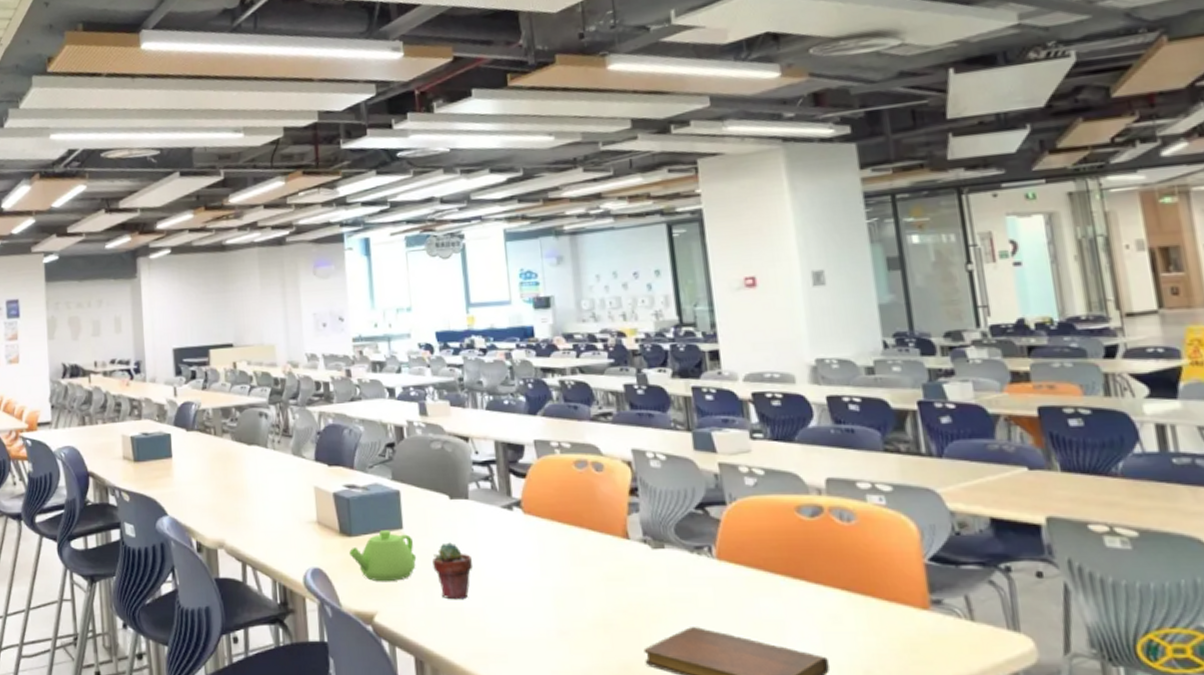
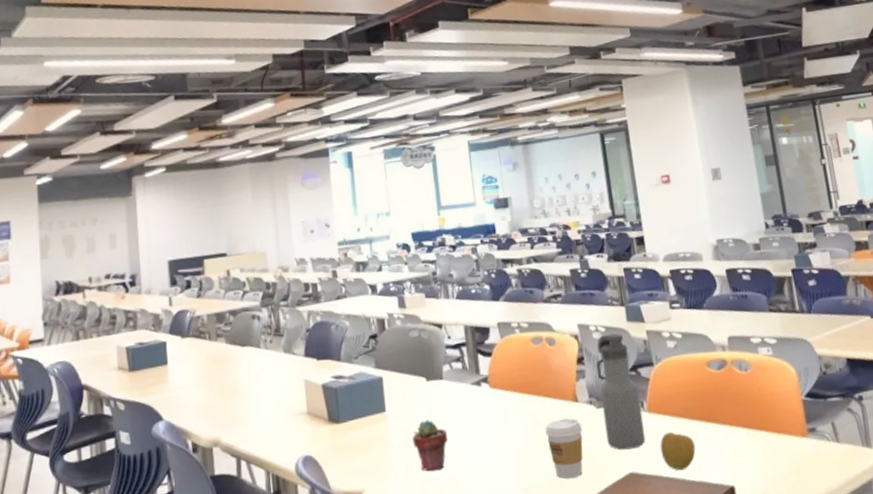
teapot: present [349,530,417,582] -> none [337,414,399,463]
coffee cup: none [588,557,634,625] -> present [545,418,583,479]
water bottle: none [653,463,713,600] -> present [596,333,646,450]
apple: none [731,586,778,632] -> present [660,432,696,471]

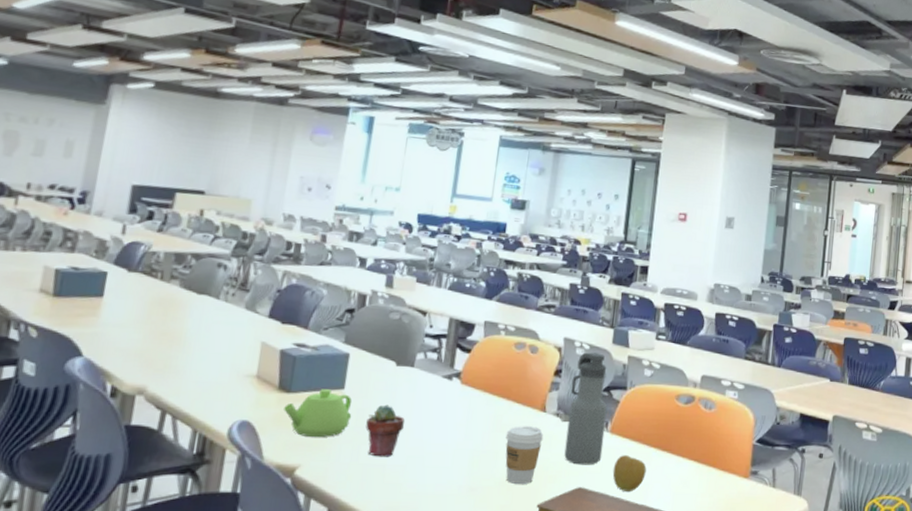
teapot: none [337,414,399,463] -> present [284,389,352,438]

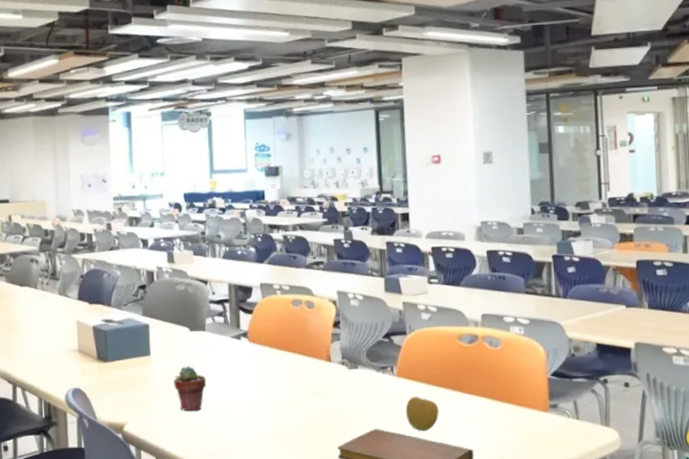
teapot: present [284,389,352,438] -> none [105,356,161,399]
coffee cup: present [505,426,544,484] -> none [298,376,333,429]
water bottle: present [564,352,608,465] -> none [351,302,393,409]

